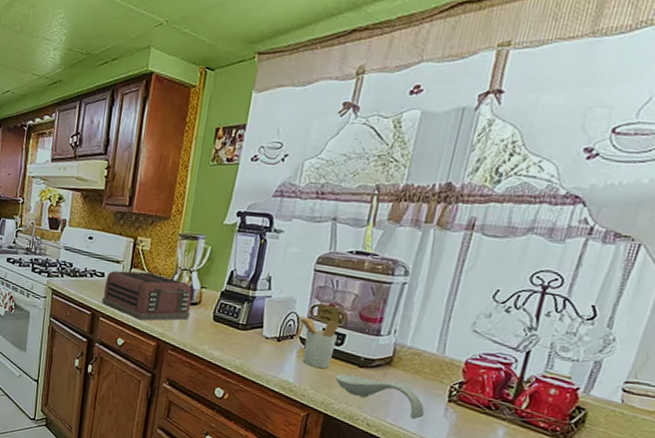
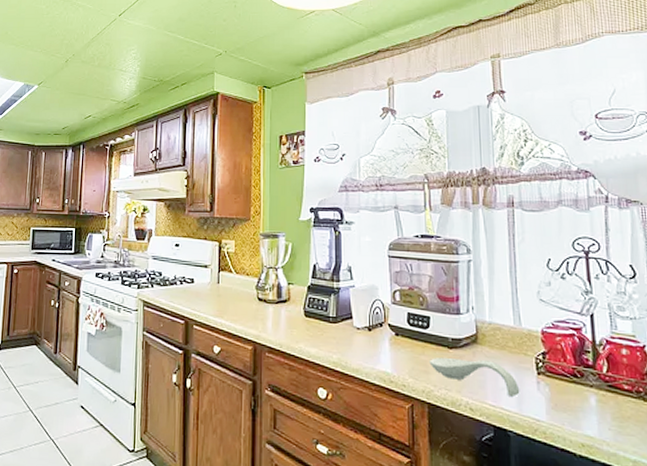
toaster: present [102,271,192,321] -> none [194,274,281,325]
utensil holder: present [298,316,340,369] -> none [382,302,423,355]

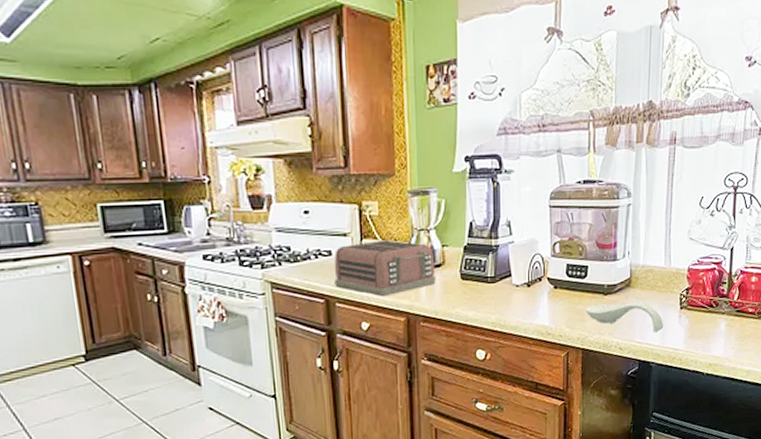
toaster: none [194,274,281,325] -> present [334,240,436,297]

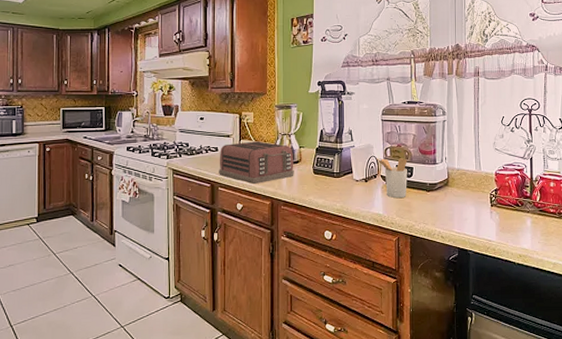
utensil holder: none [542,254,581,306] -> present [376,158,407,199]
spoon rest: present [585,302,664,332] -> none [412,198,478,224]

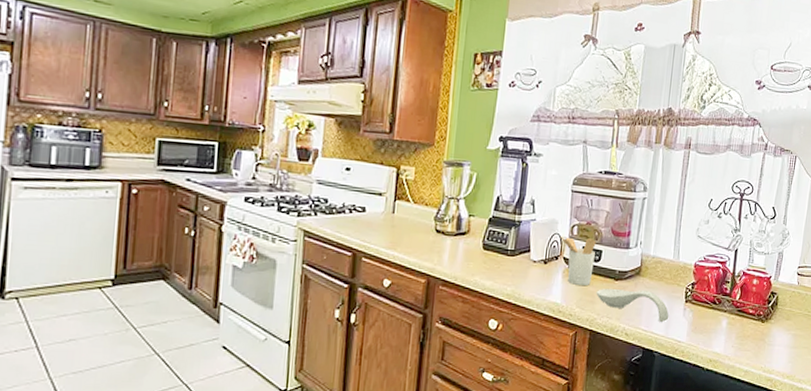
toaster: present [219,141,294,185] -> none [364,203,461,257]
spoon rest: none [412,198,478,224] -> present [596,288,669,322]

